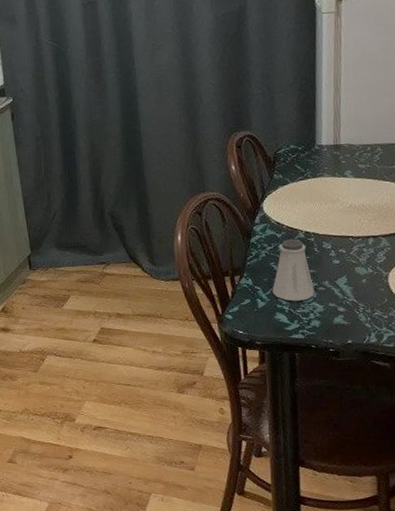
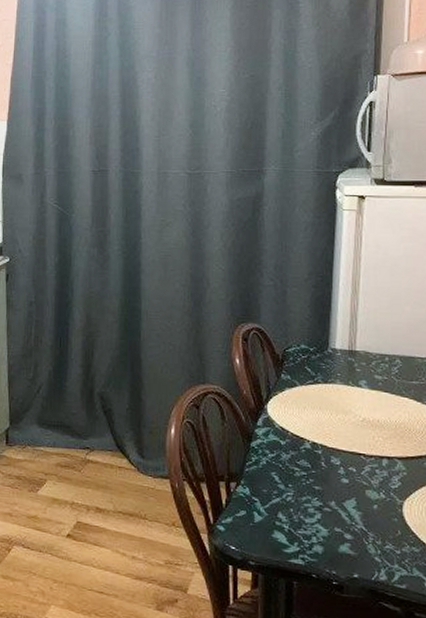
saltshaker: present [272,238,314,301] -> none [272,448,318,521]

